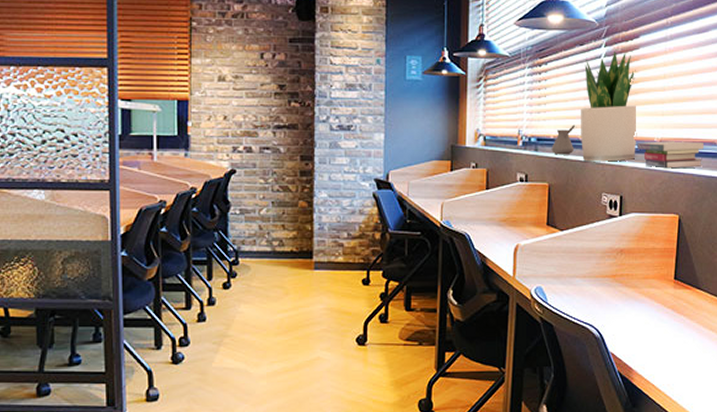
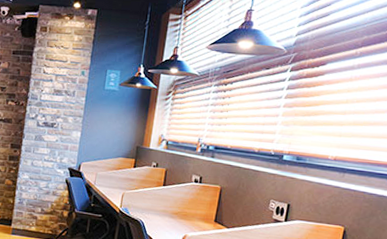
coffee pot: present [551,125,577,155] -> none [227,138,254,164]
planter: present [581,51,637,162] -> none [255,76,319,174]
books: present [637,141,703,169] -> none [310,158,379,187]

